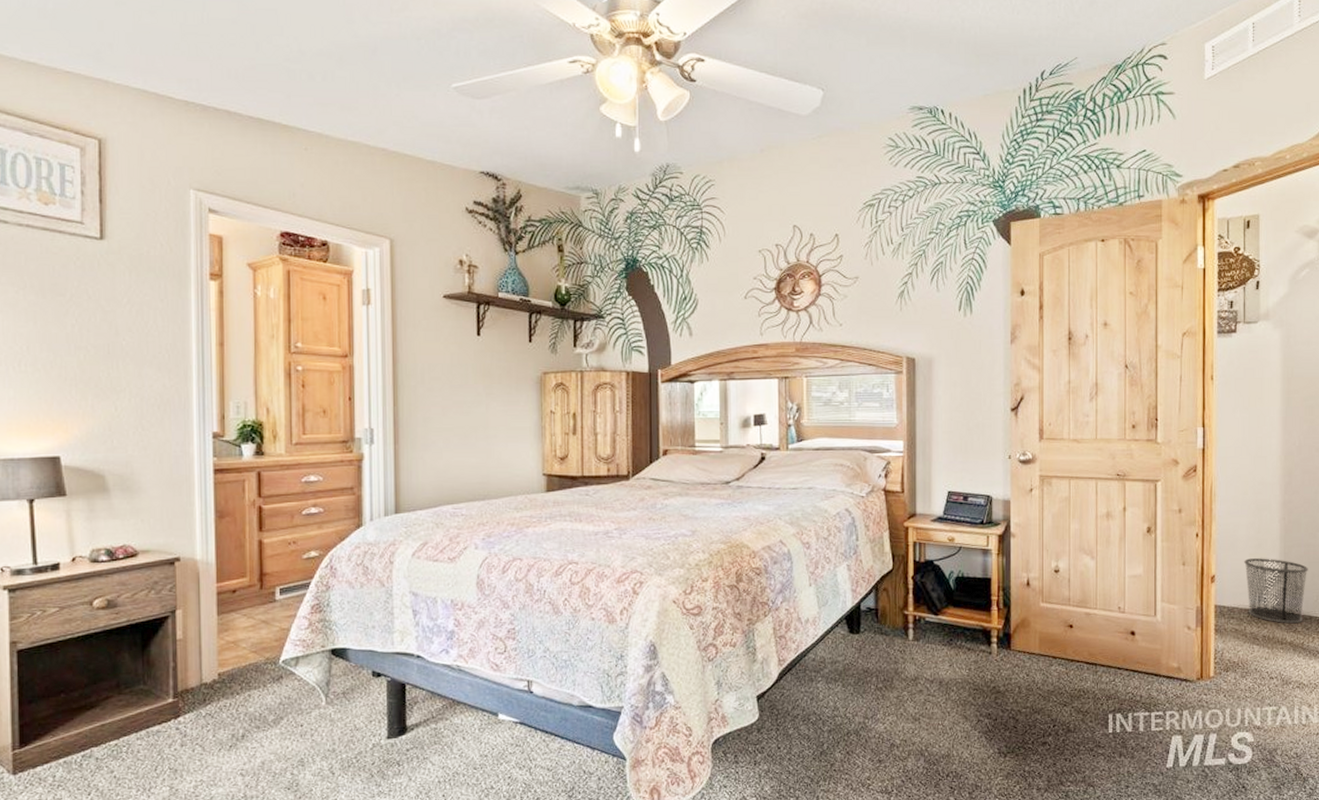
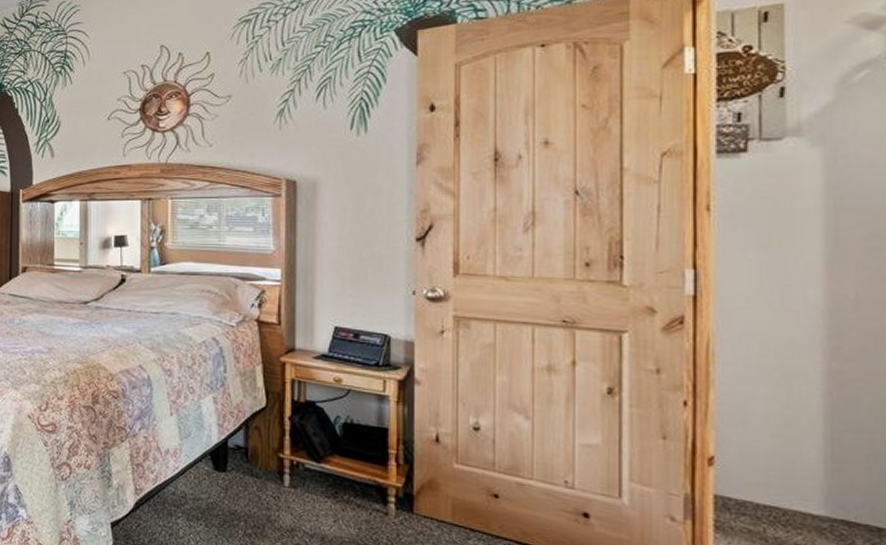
waste bin: present [1244,558,1308,624] -> none [762,440,874,535]

